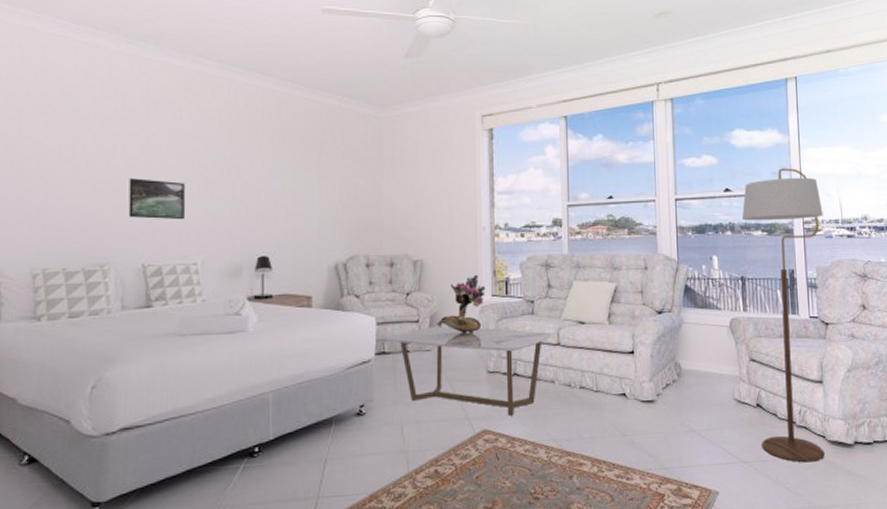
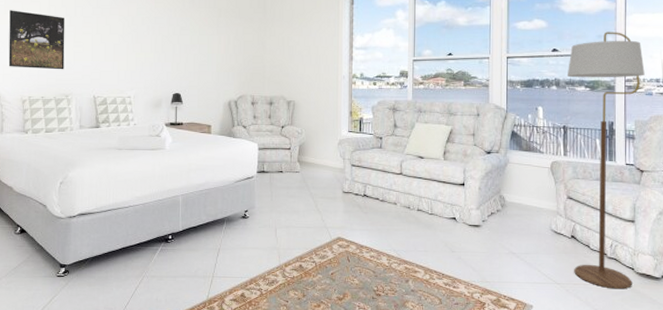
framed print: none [10,150,99,231] -> present [8,10,65,70]
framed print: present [128,178,185,220] -> none [84,32,123,64]
coffee table: present [386,326,553,416] -> none [265,153,397,228]
bouquet: present [435,274,486,334] -> none [303,114,344,161]

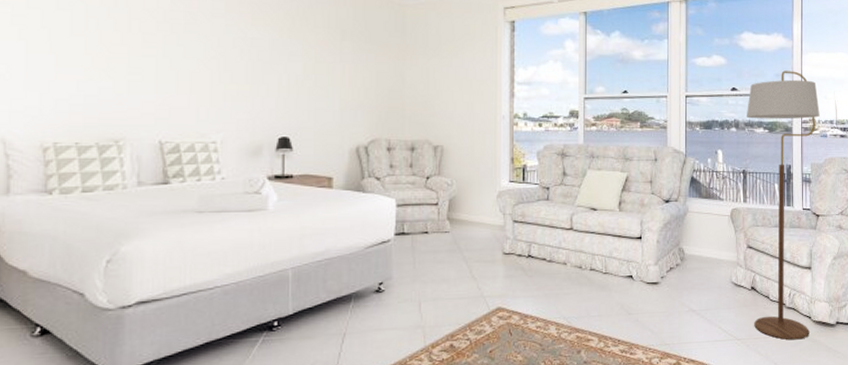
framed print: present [8,10,65,70] -> none [18,20,114,106]

